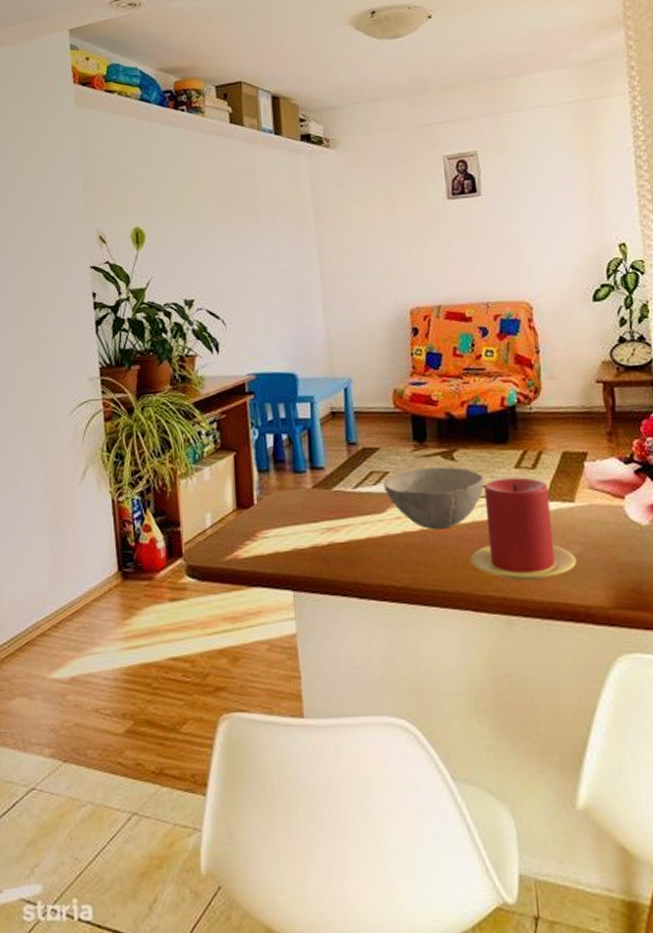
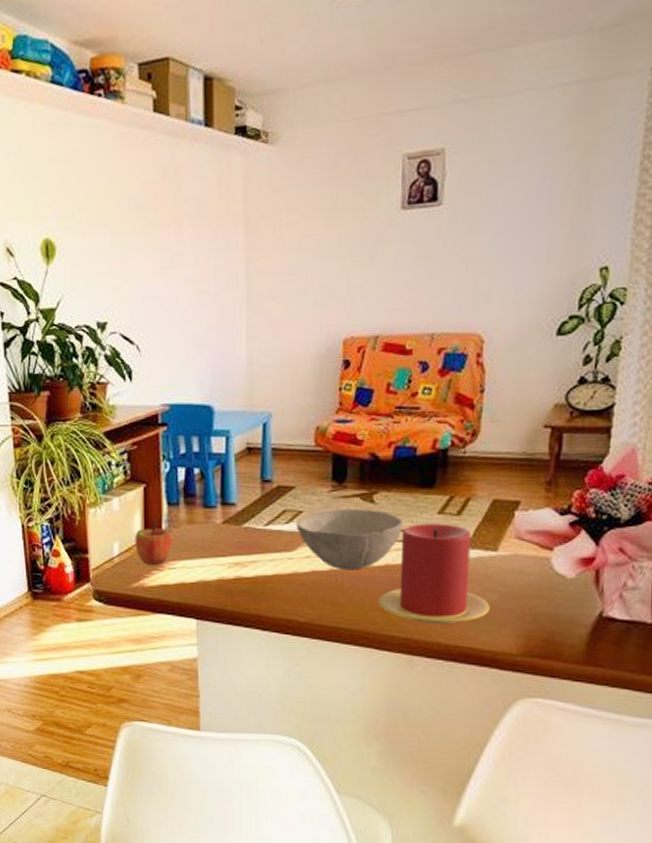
apple: none [226,486,265,535] -> present [134,518,172,565]

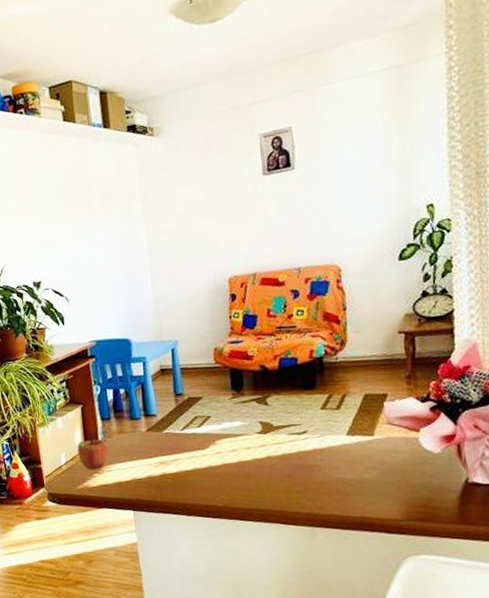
bowl: present [296,508,403,571] -> none [206,410,294,462]
candle: present [378,523,490,625] -> none [280,417,374,500]

